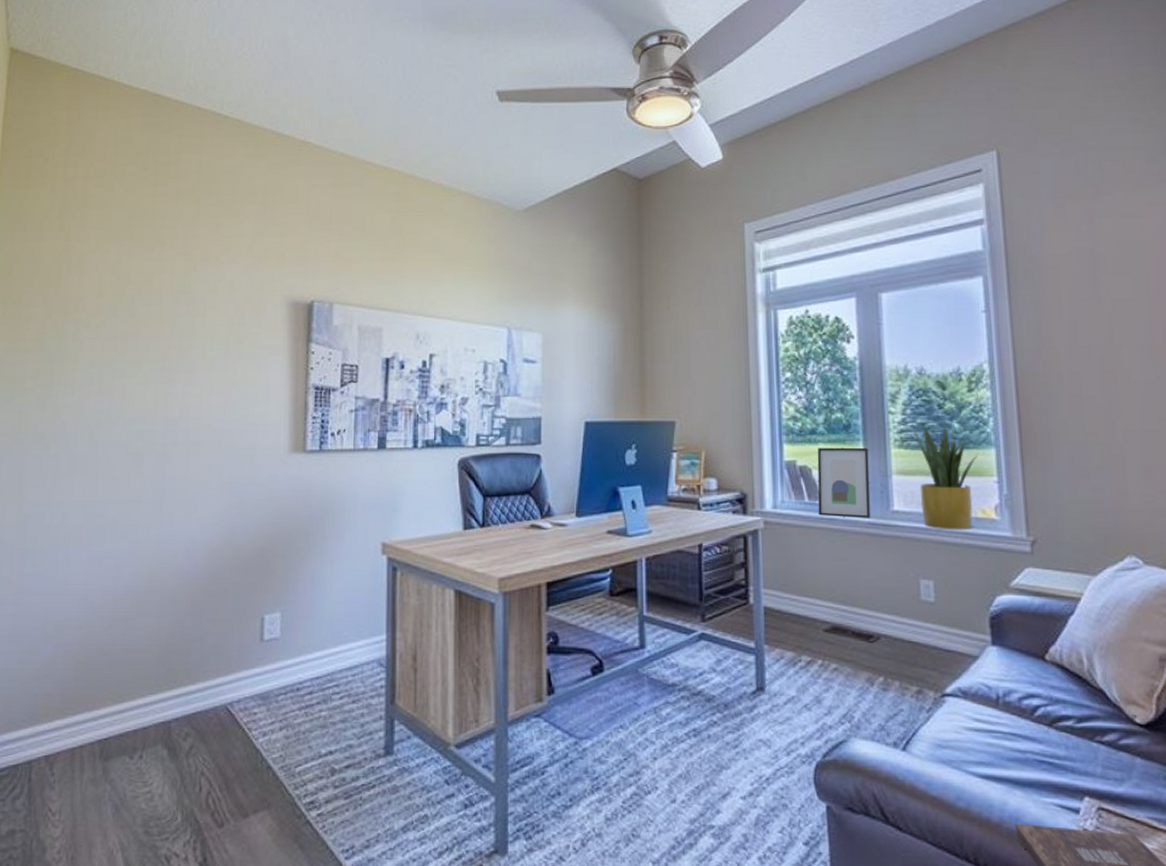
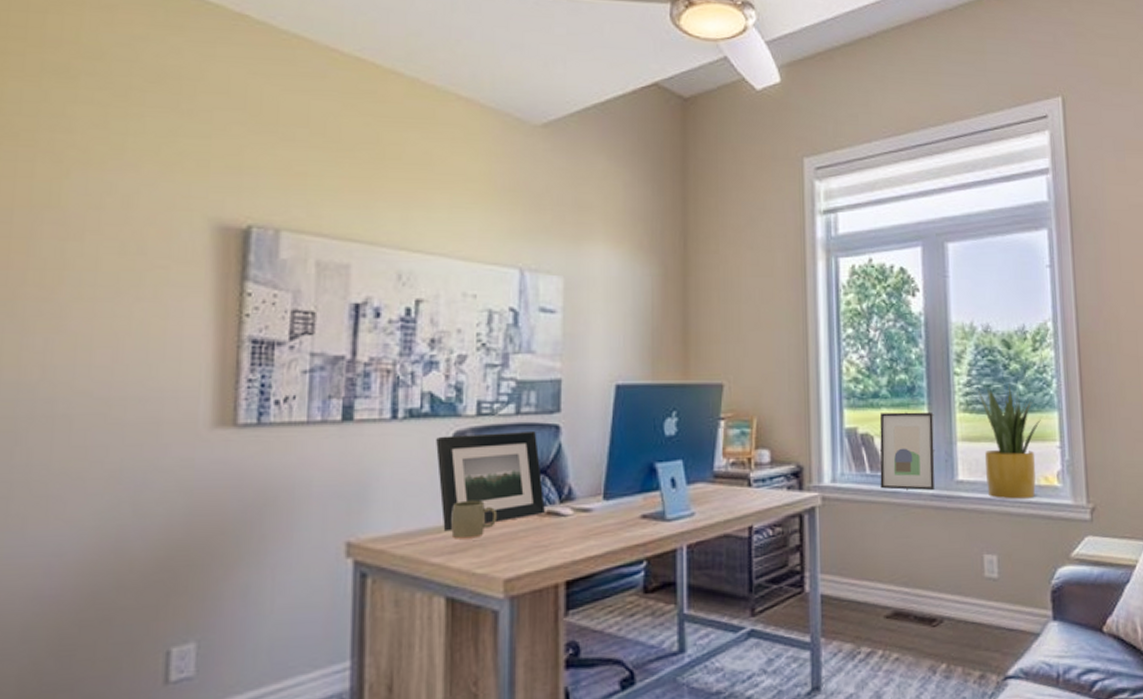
picture frame: none [446,458,529,538] -> present [436,430,545,532]
mug: none [458,513,493,544] -> present [451,500,498,539]

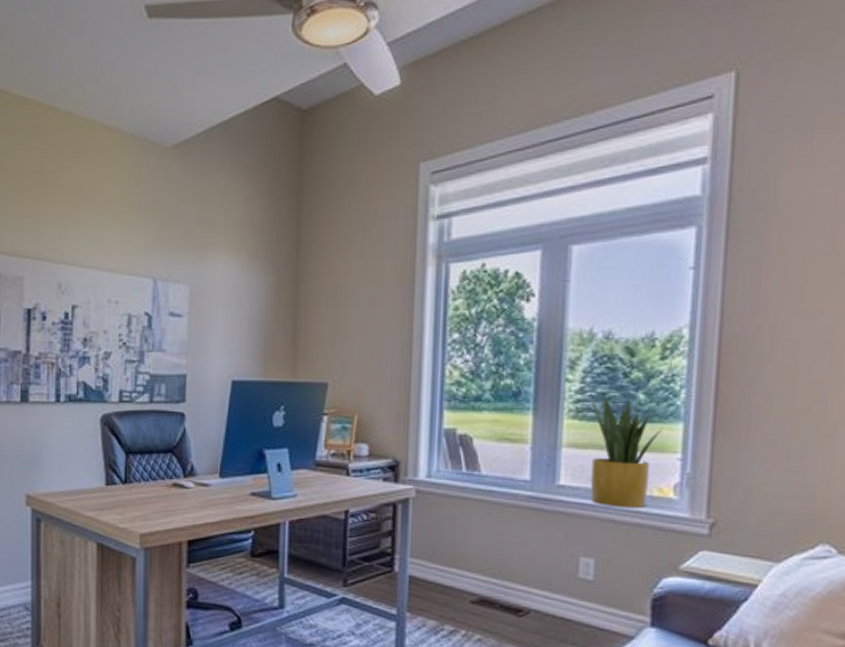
picture frame: present [436,430,545,532] -> none [89,416,172,493]
mug: present [451,500,498,539] -> none [100,469,135,500]
picture frame: present [879,412,936,491] -> none [476,416,539,492]

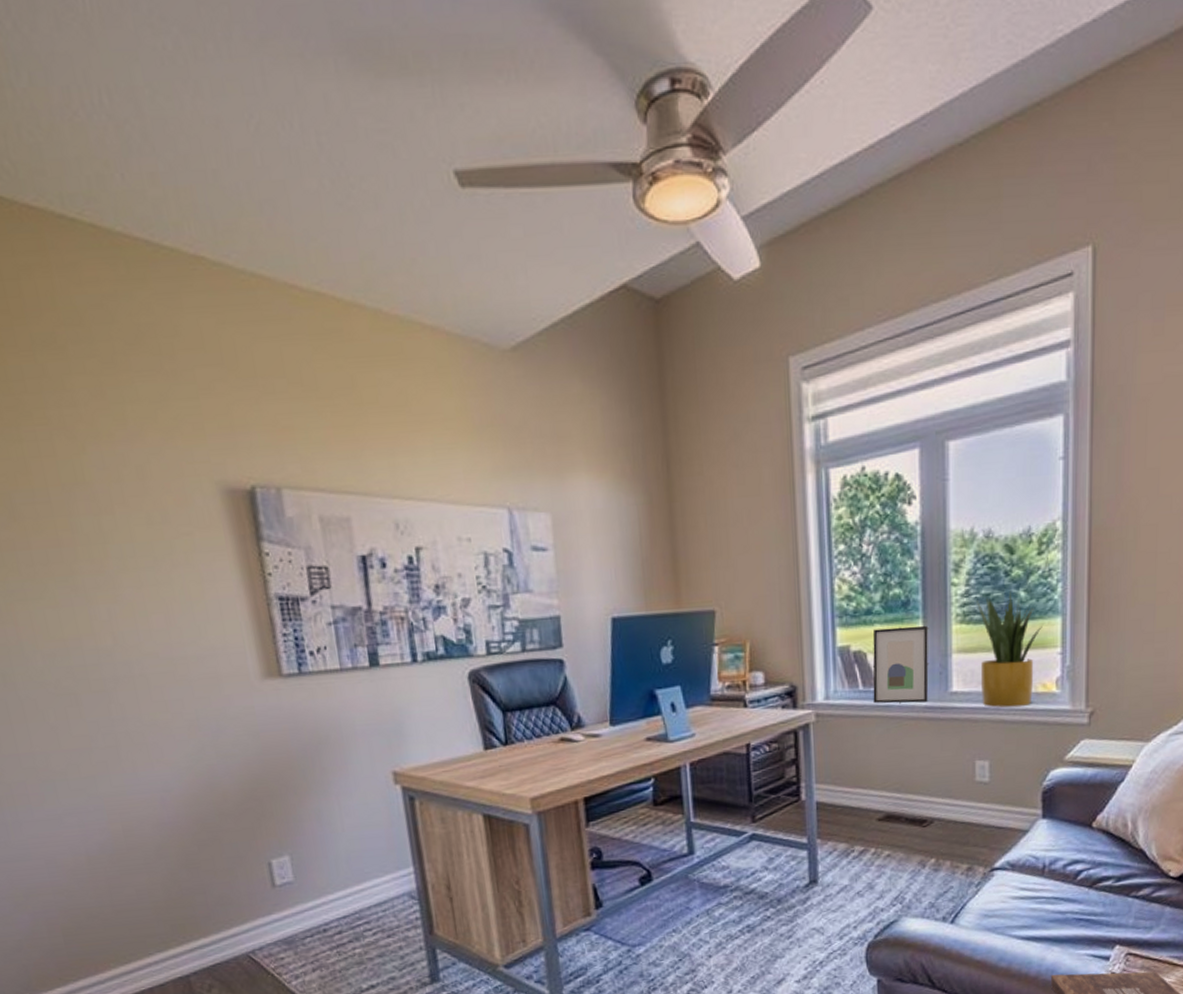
picture frame: none [476,416,539,492] -> present [872,625,930,704]

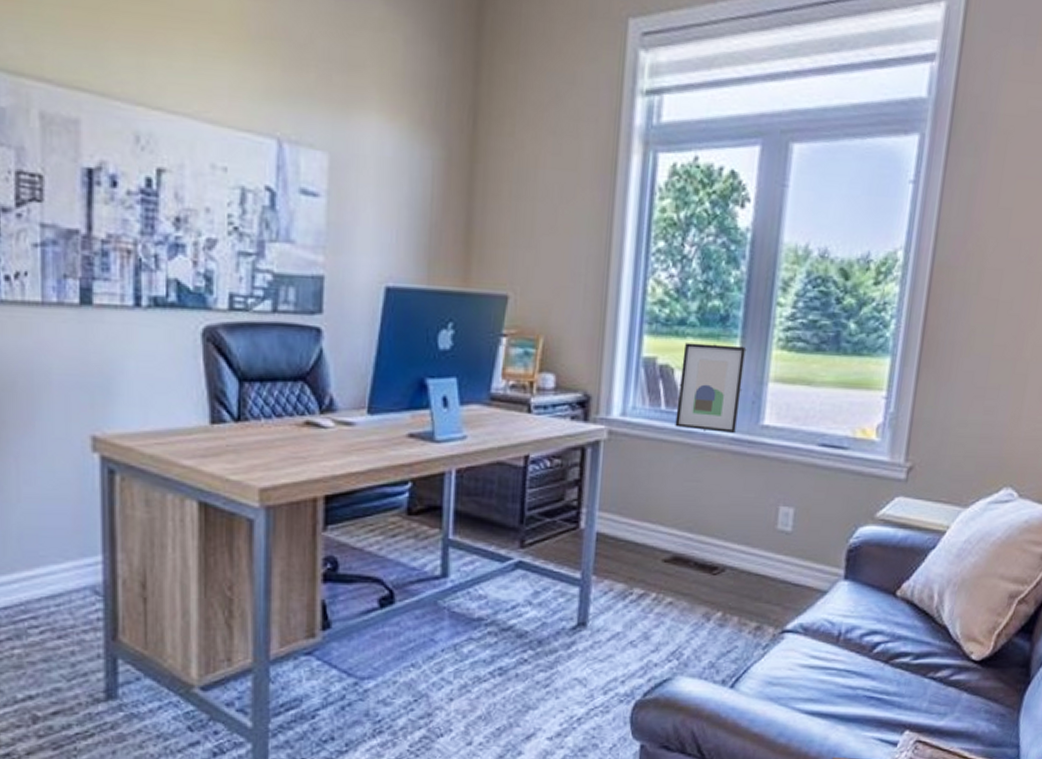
planter: present [977,591,1044,708] -> none [794,321,871,452]

